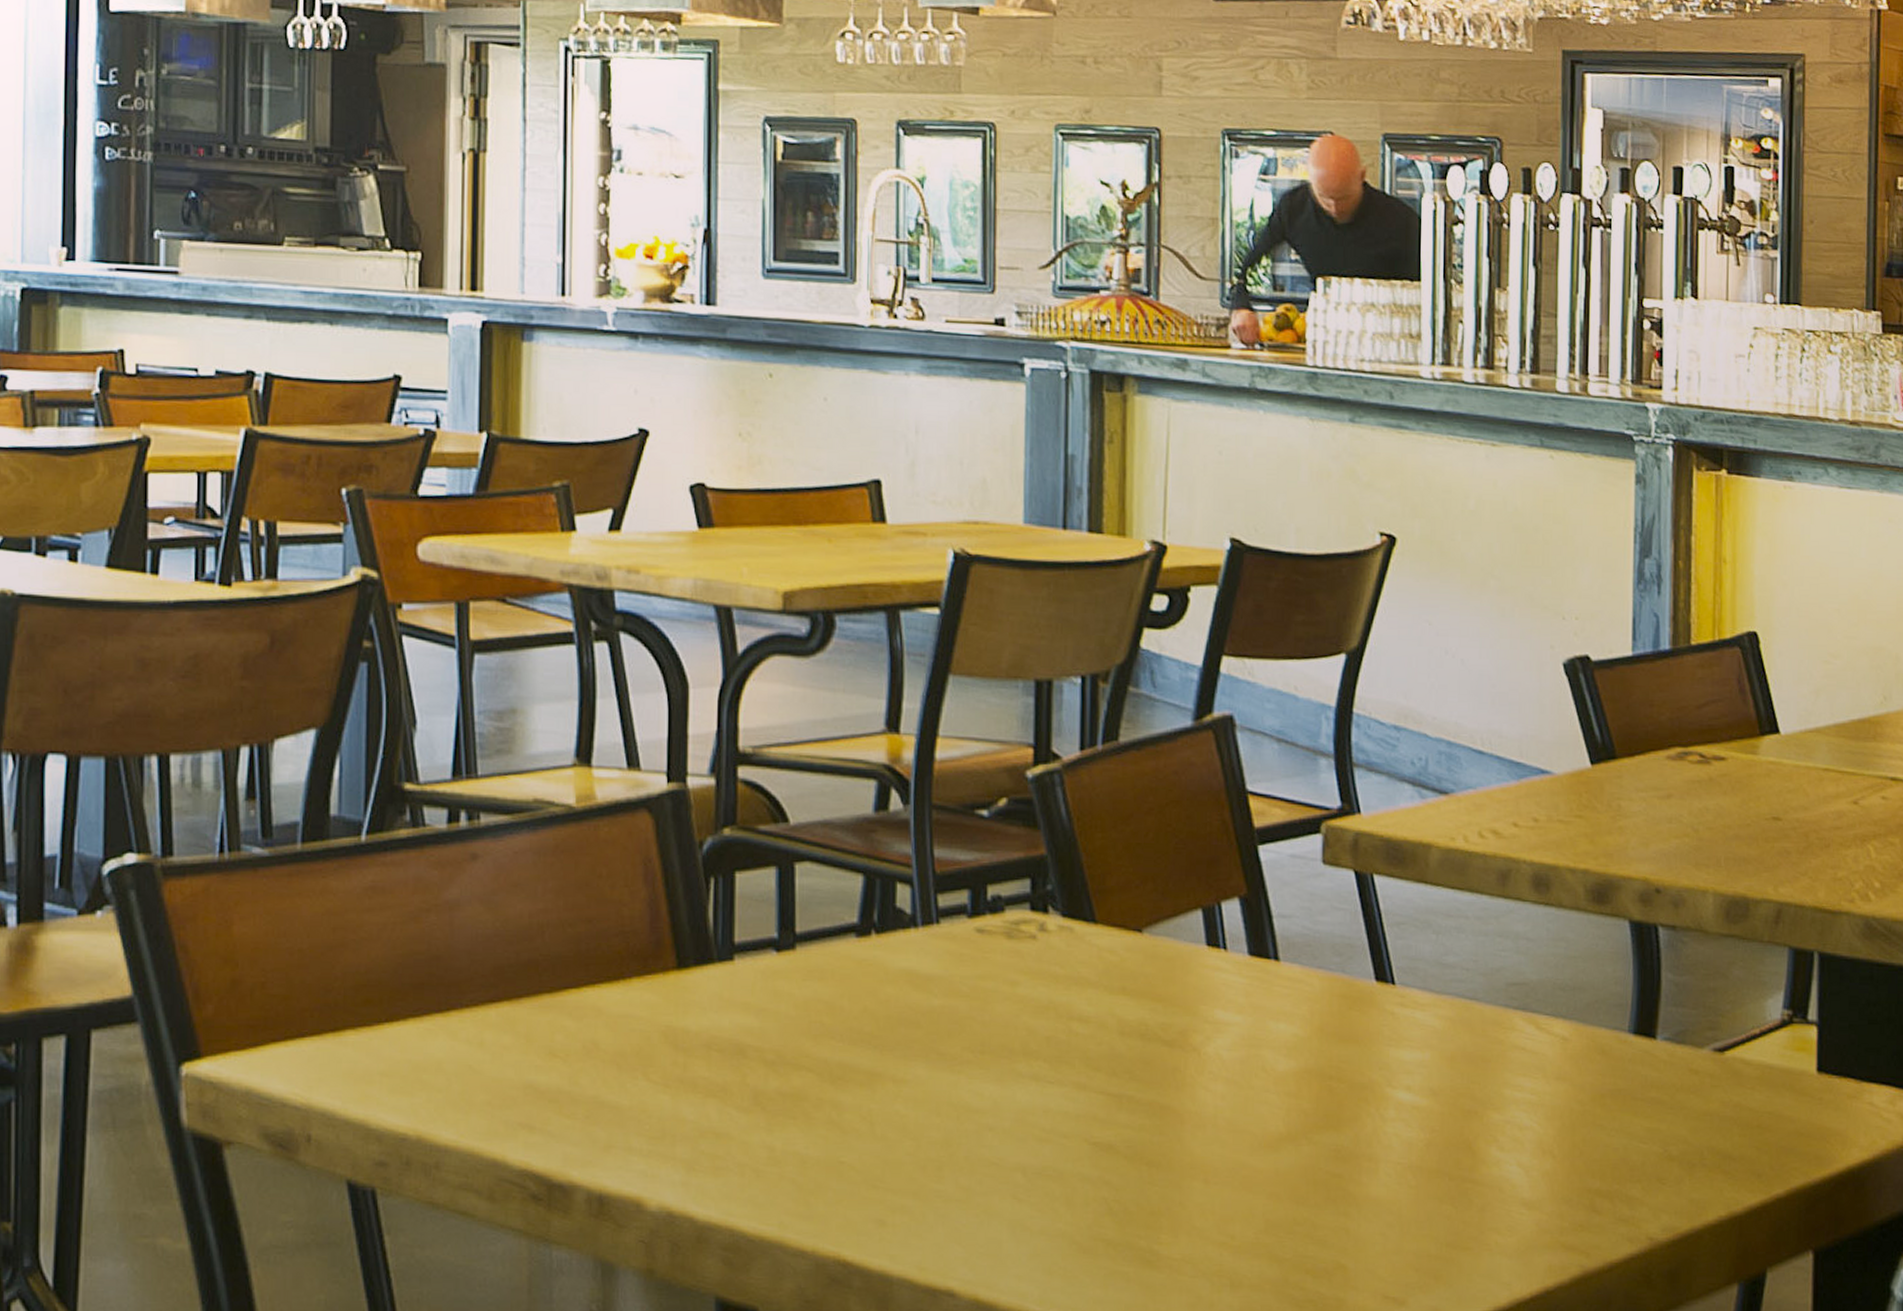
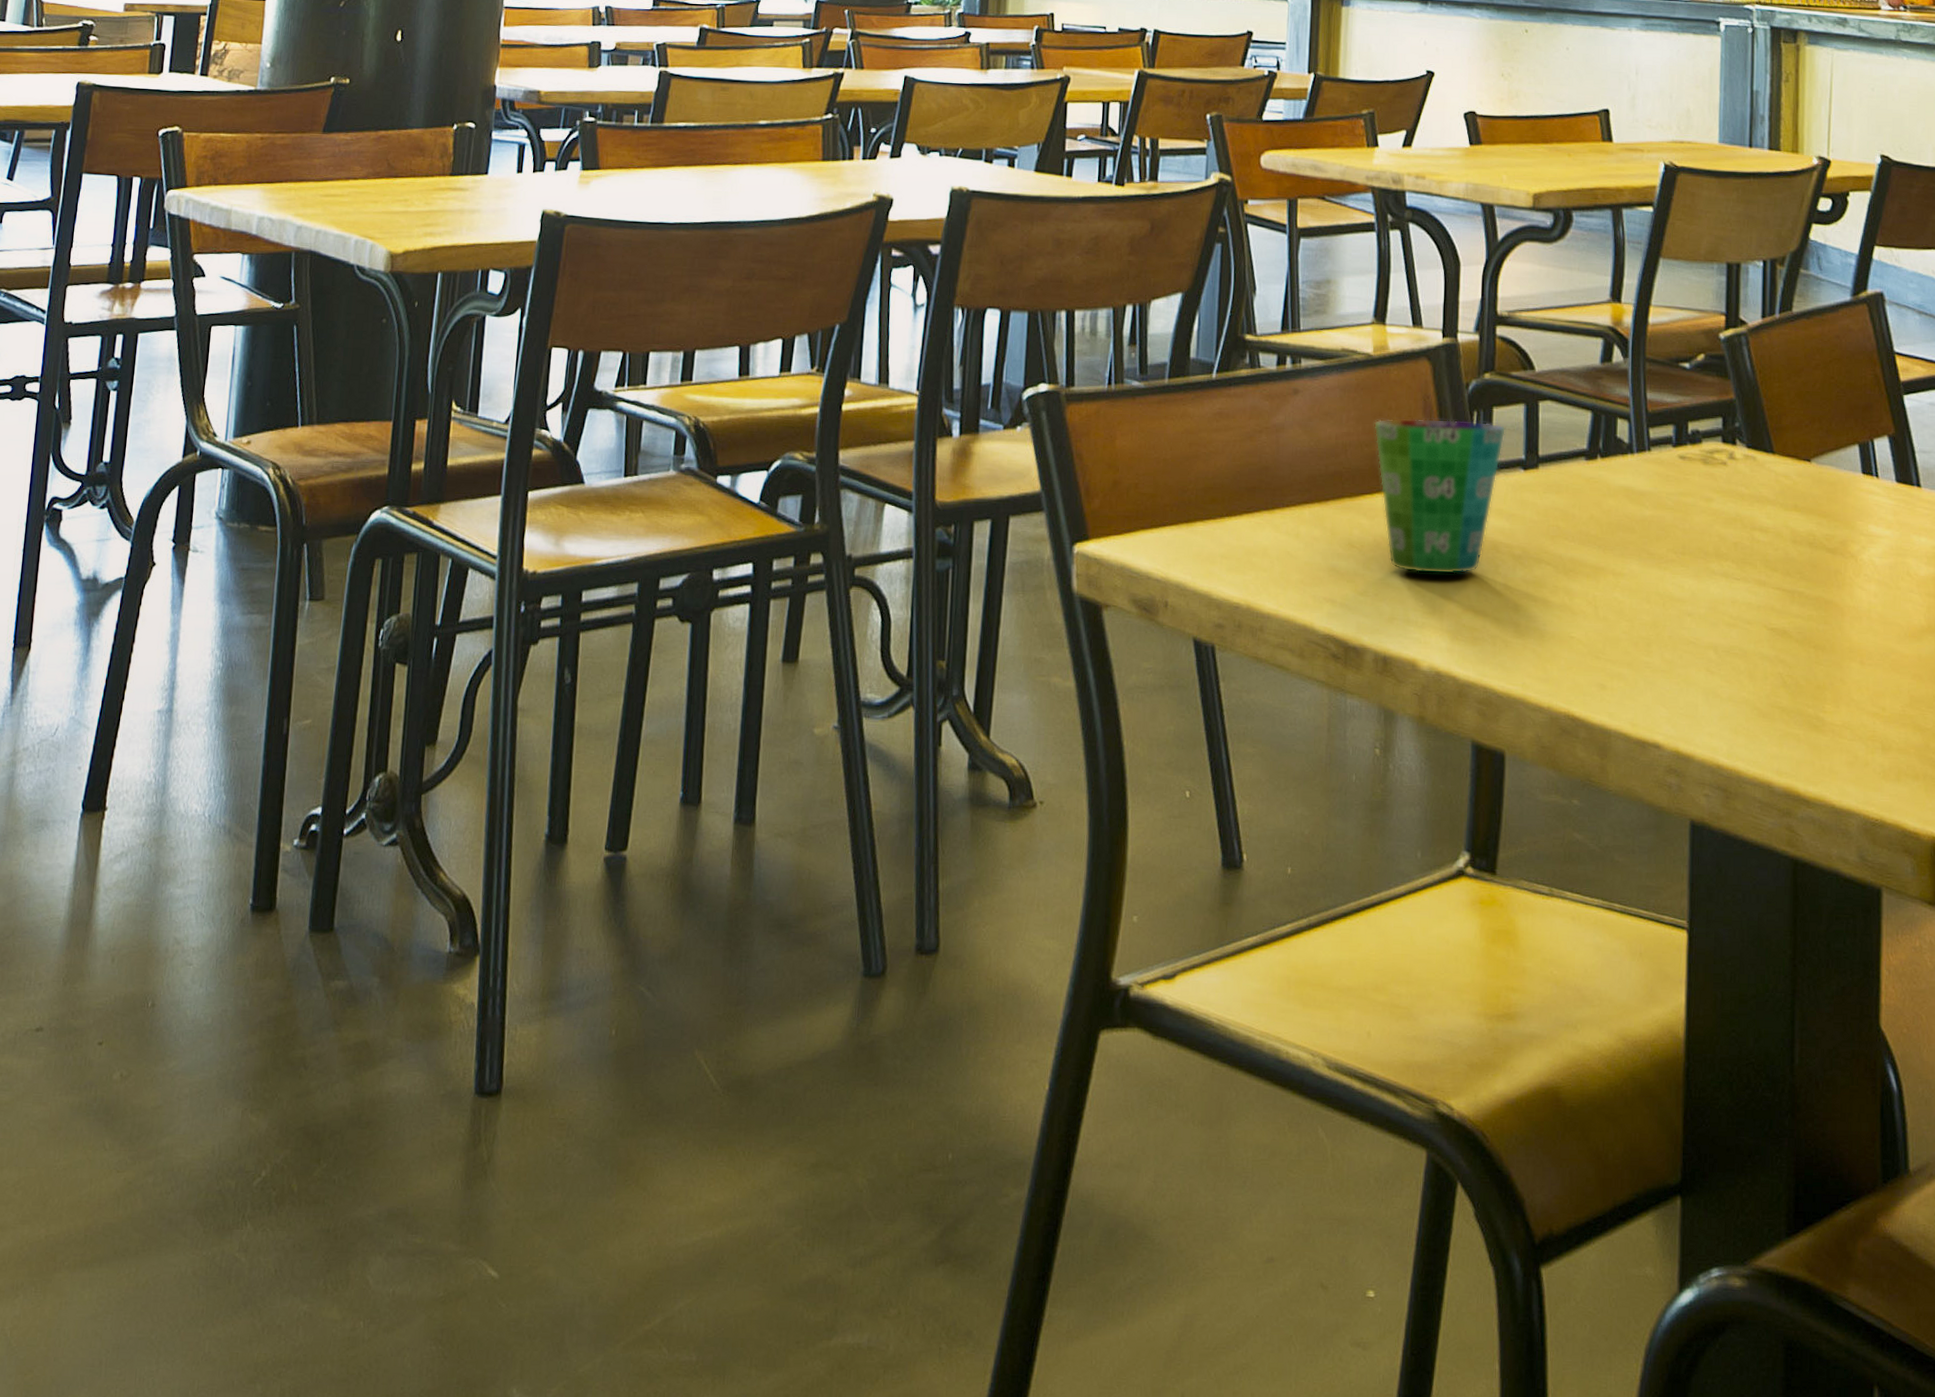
cup: none [579,888,753,1088] -> present [1374,418,1506,575]

